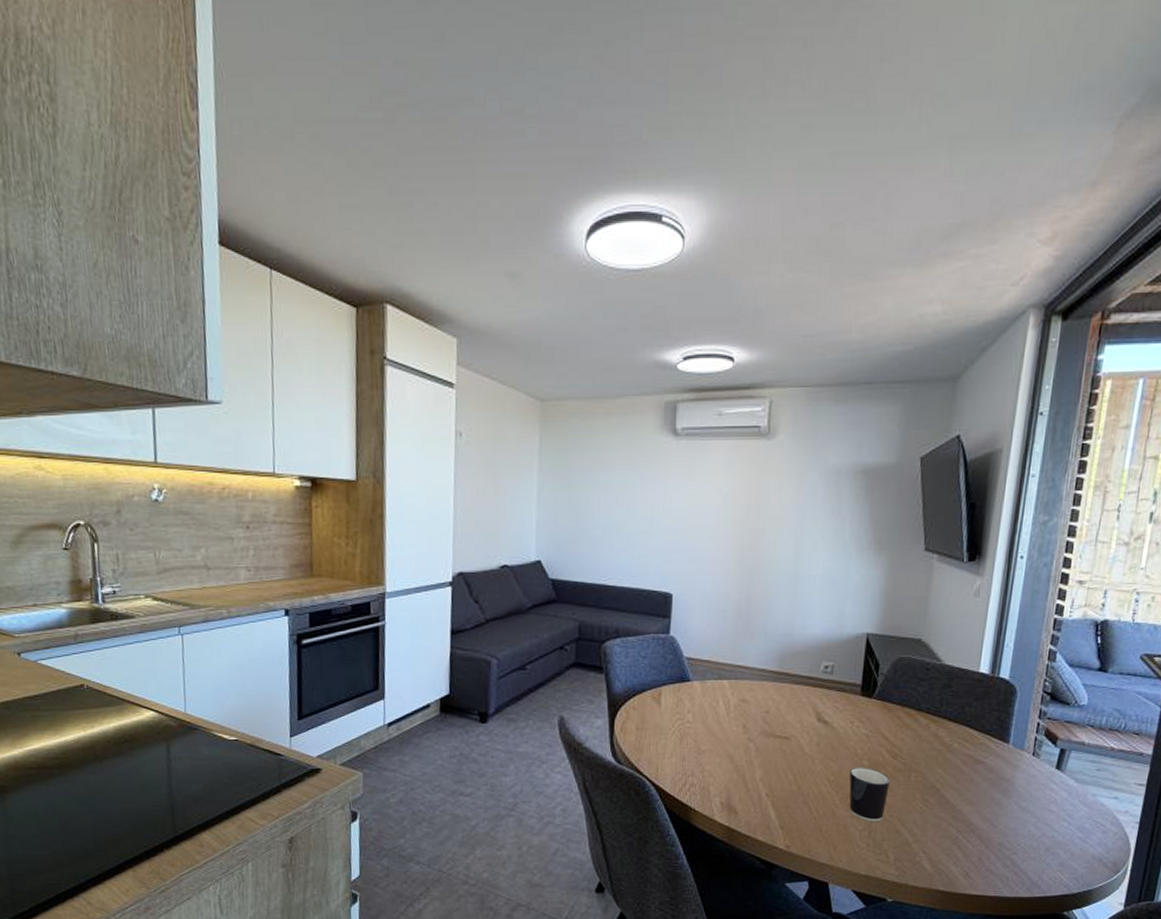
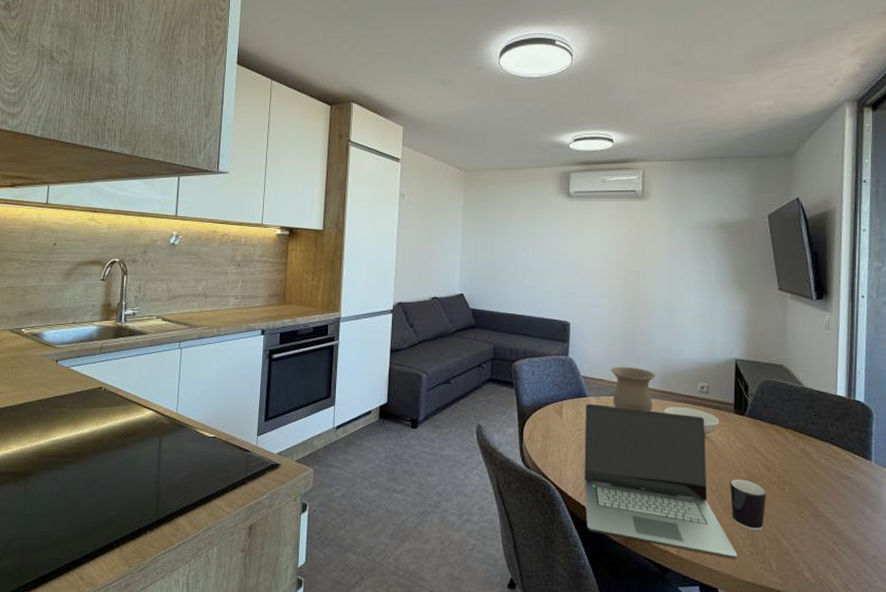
laptop: none [684,688,853,852] -> present [584,403,738,559]
vase: none [719,644,773,696] -> present [610,366,656,411]
bowl: none [781,689,844,721] -> present [664,406,720,435]

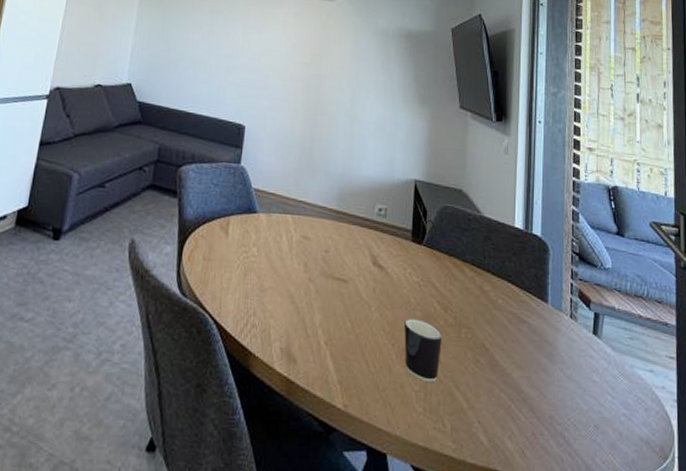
laptop: present [584,403,738,559] -> none [245,221,410,417]
vase: present [610,366,656,411] -> none [284,179,332,234]
bowl: present [664,406,720,435] -> none [339,229,397,265]

